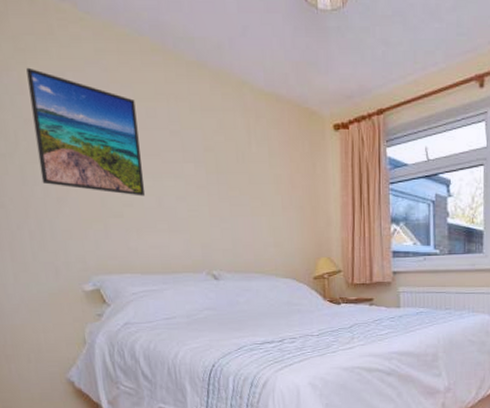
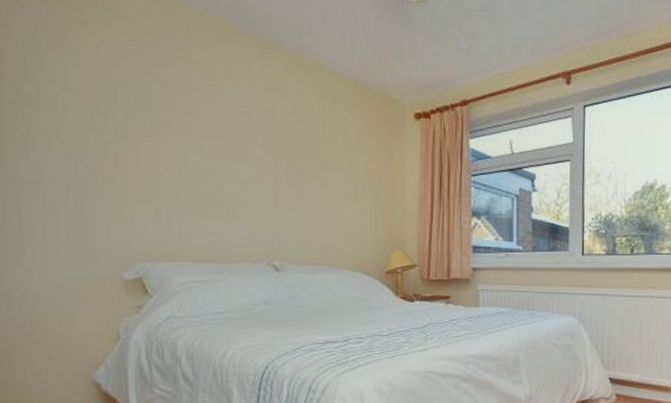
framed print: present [26,67,146,196] -> none [85,39,205,179]

